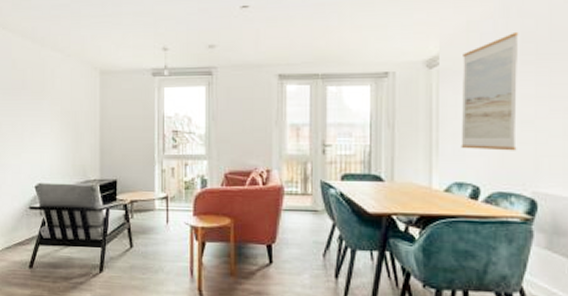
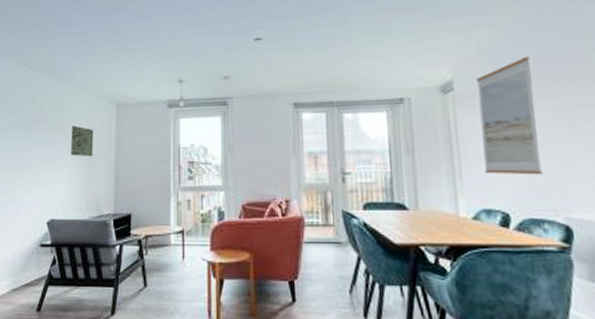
wall art: none [55,92,78,124] -> present [71,125,94,157]

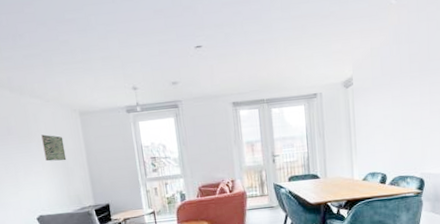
wall art: present [476,55,544,175] -> none [369,54,410,147]

